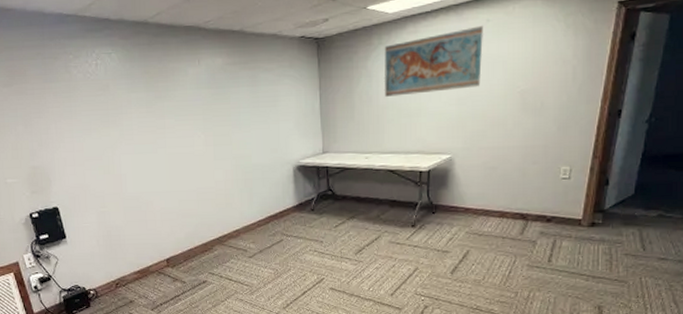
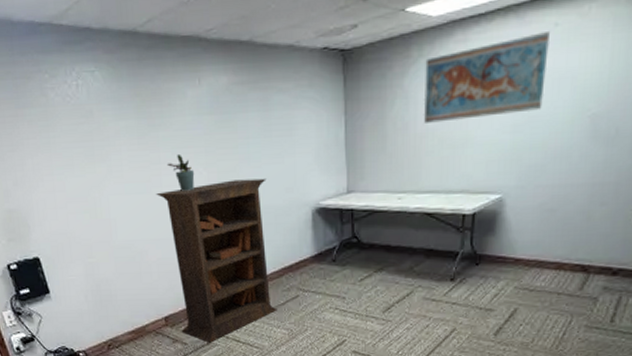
bookcase: none [161,141,265,282] -> present [156,178,277,343]
potted plant: none [170,120,194,151] -> present [166,153,195,191]

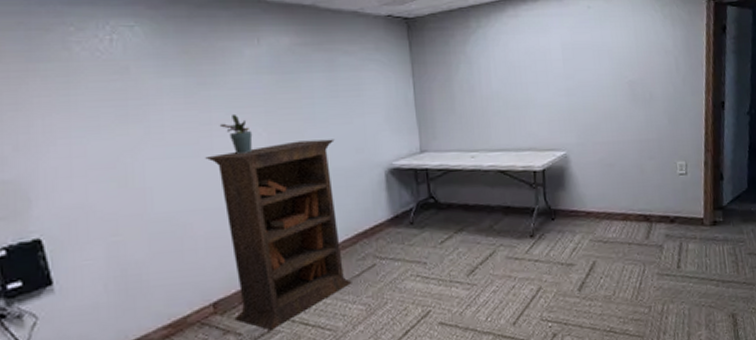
fresco: present [423,32,550,123] -> none [483,13,588,86]

